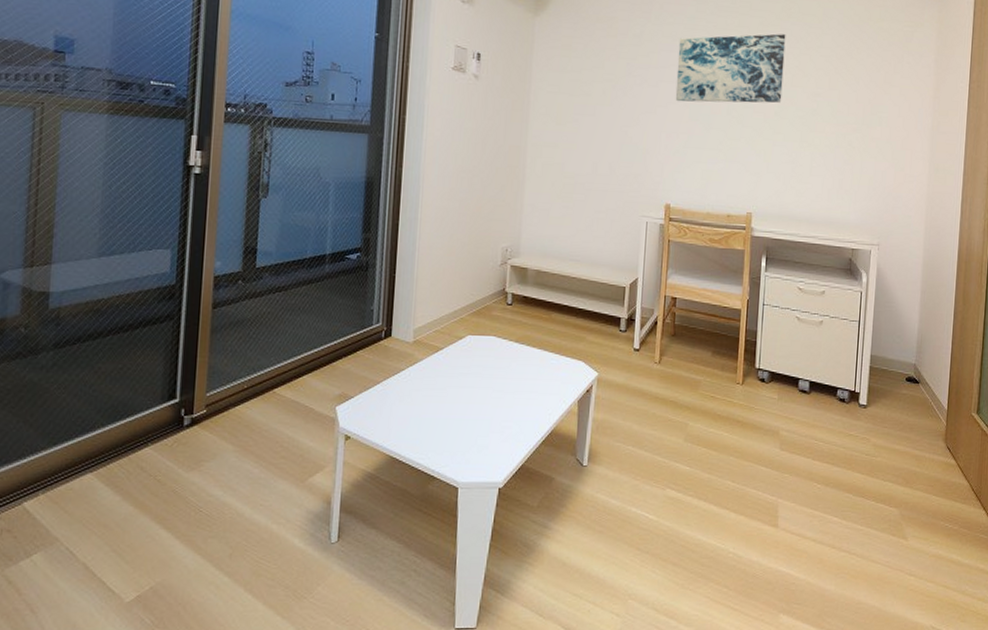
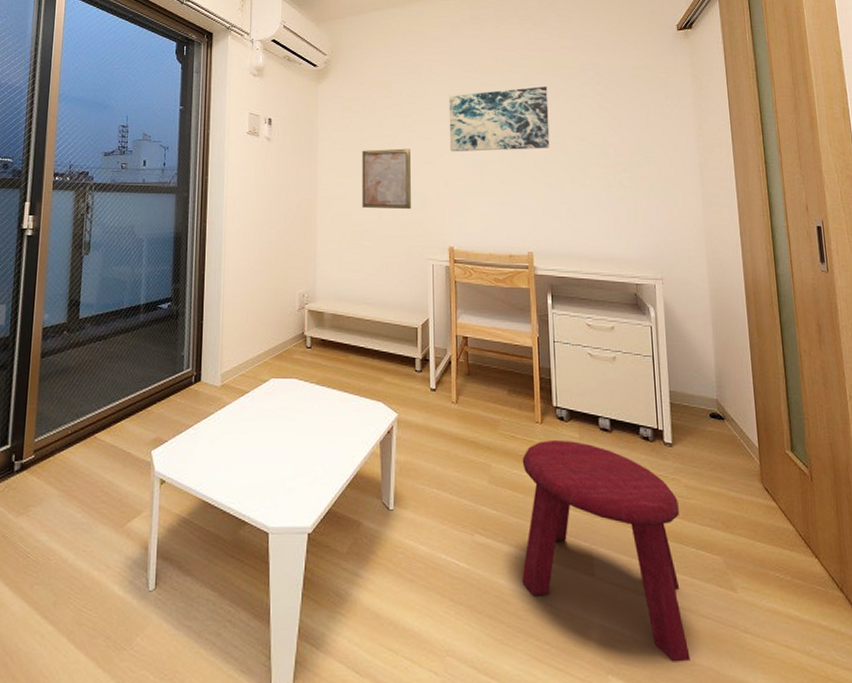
wall art: none [576,94,633,161] -> present [362,148,411,209]
stool: none [708,400,865,601] -> present [522,439,690,662]

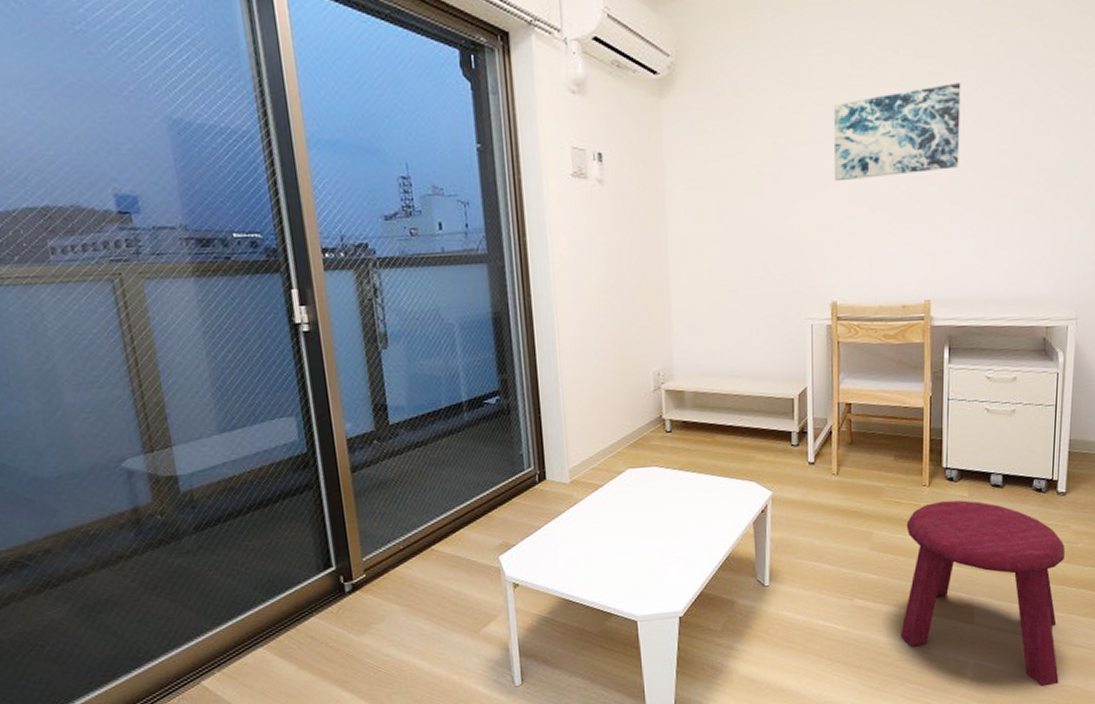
wall art: present [362,148,411,209] -> none [723,181,785,262]

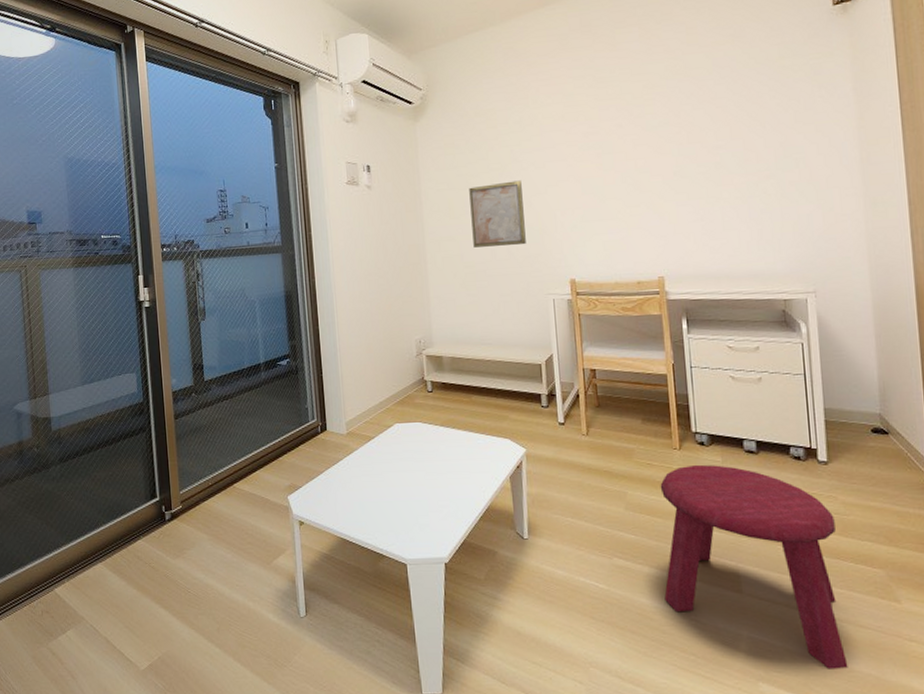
wall art: none [723,181,785,262] -> present [469,180,526,248]
wall art: present [833,83,961,182] -> none [560,93,680,179]

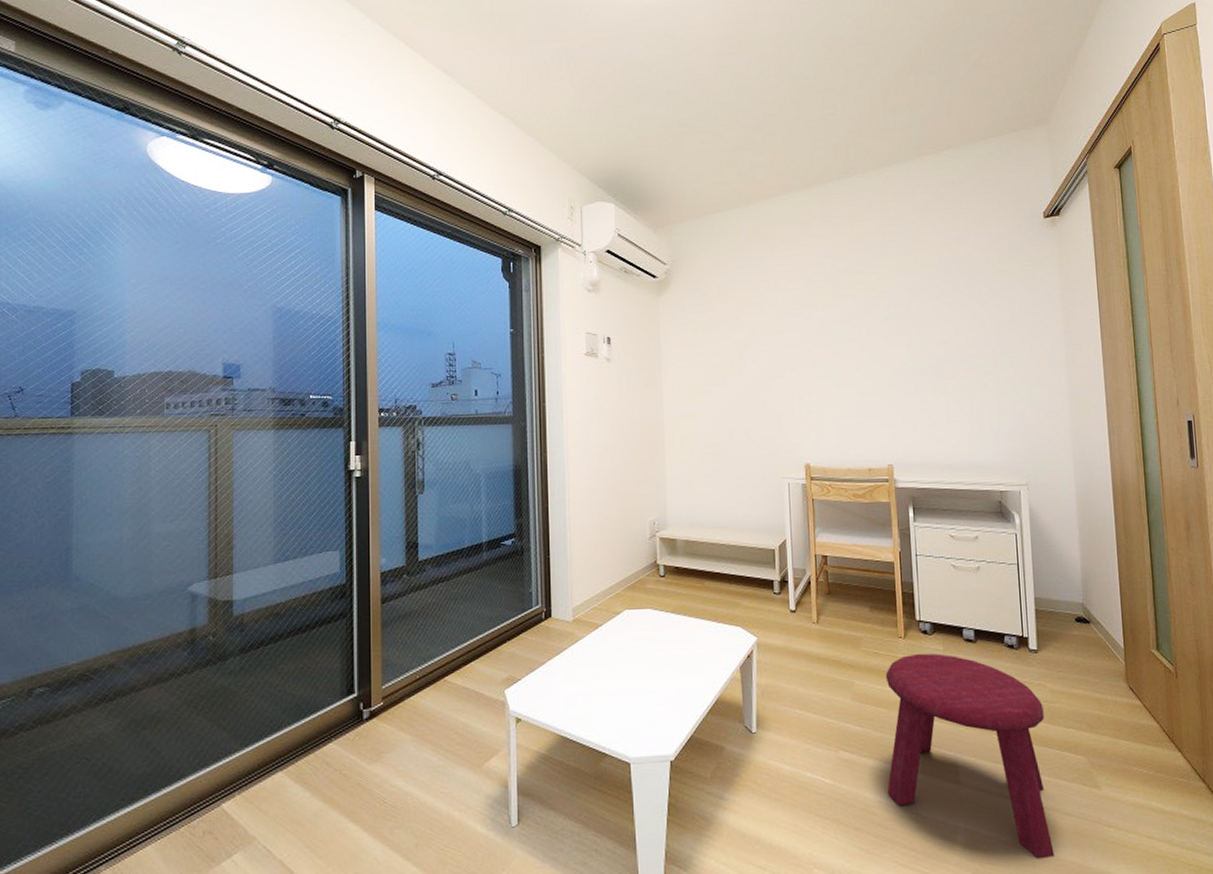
wall art: present [469,180,526,248] -> none [709,362,764,428]

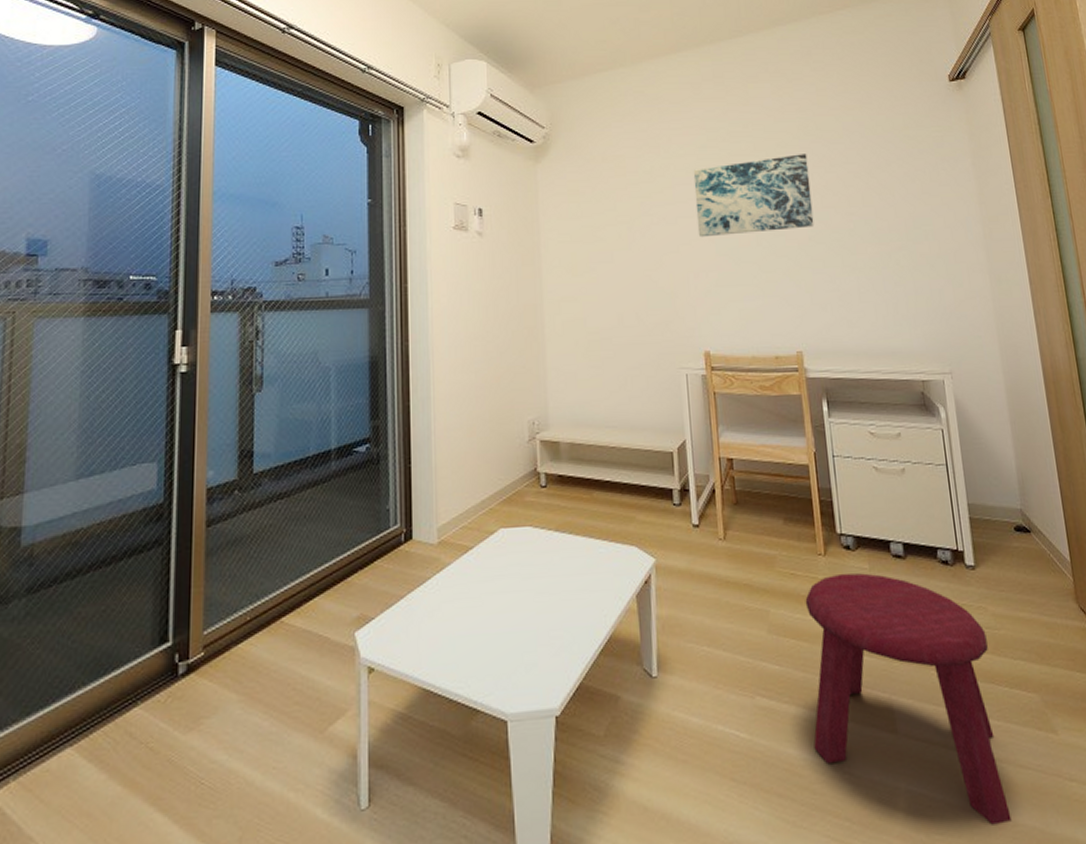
wall art: none [800,287,909,363] -> present [693,154,814,238]

